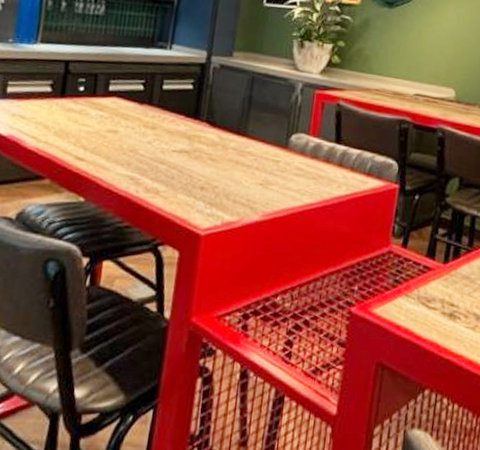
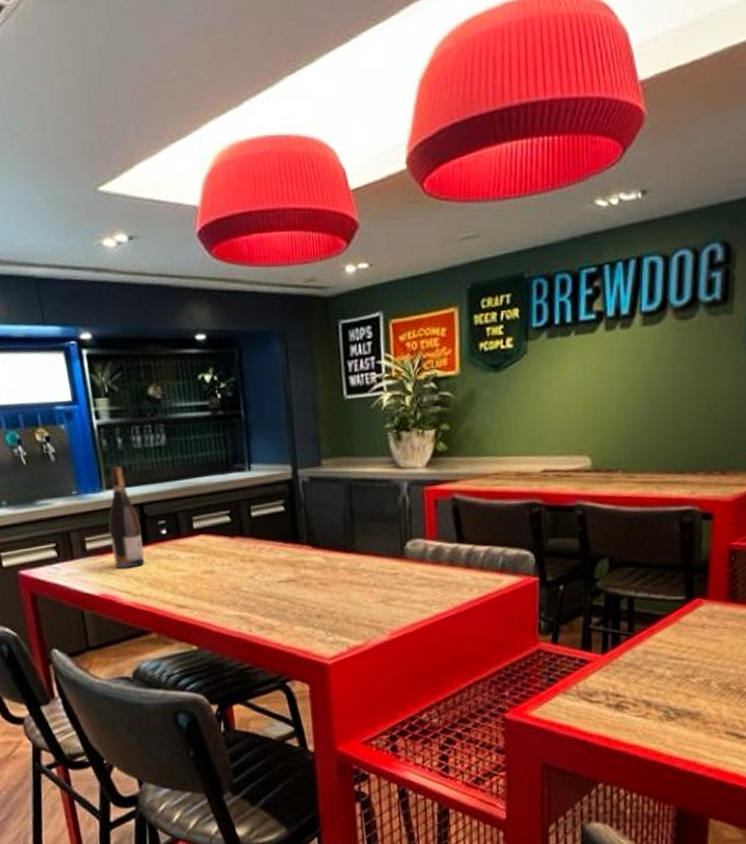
wine bottle: none [29,25,63,116] -> present [108,466,145,568]

